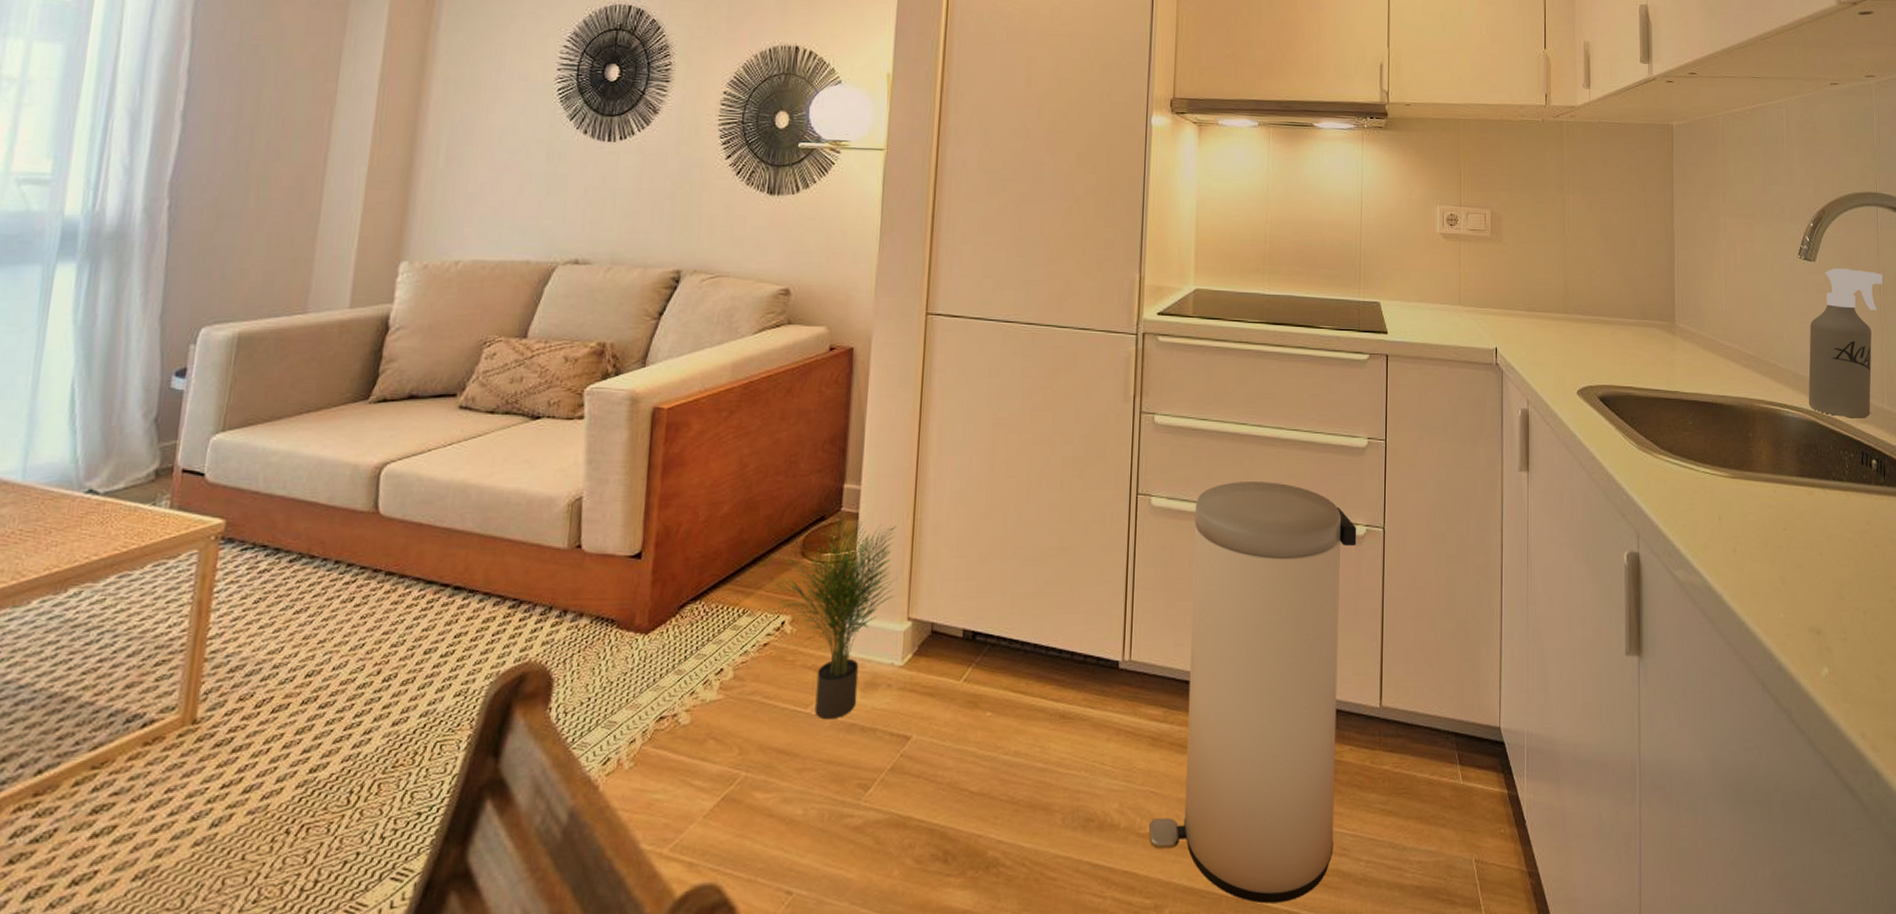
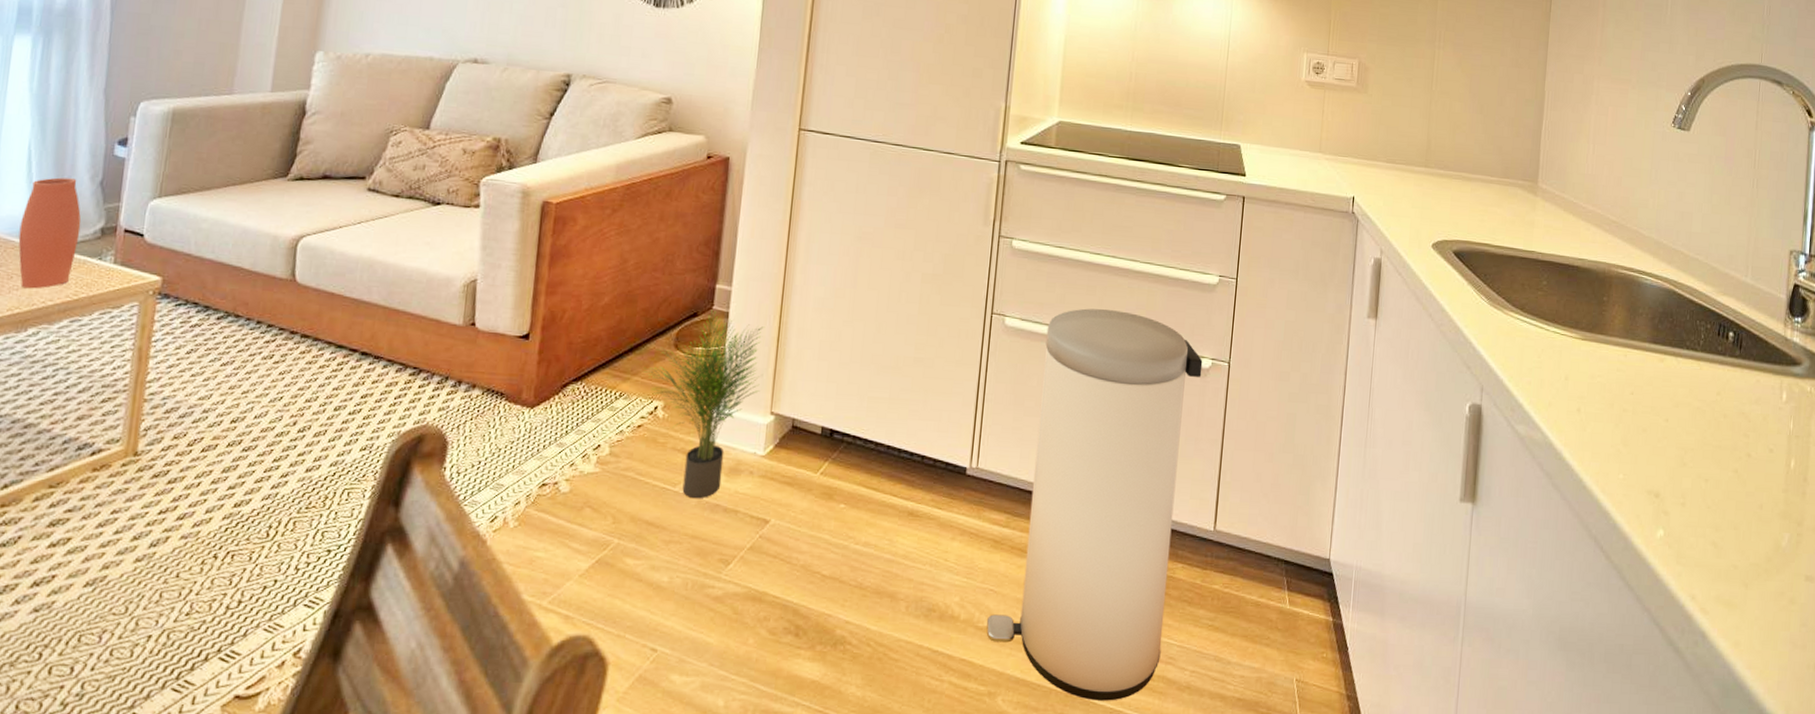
vase: none [58,417,133,544] -> present [18,177,82,289]
spray bottle: present [1808,268,1883,418] -> none [1668,139,1759,291]

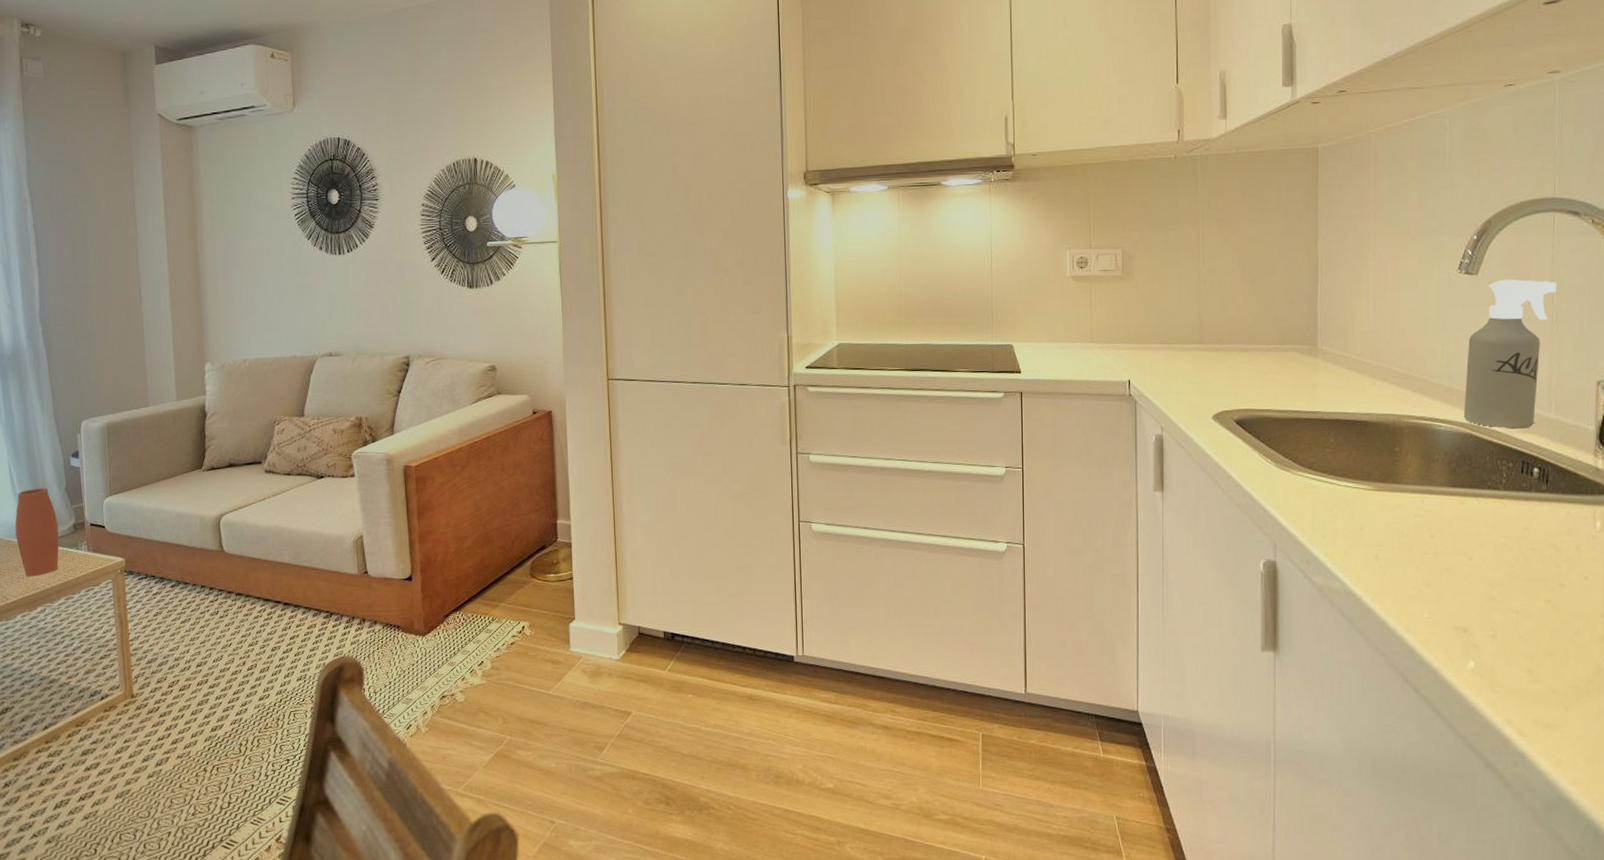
potted plant: present [643,309,764,499] -> none [508,542,608,699]
pedal bin: present [986,308,1203,701] -> none [828,508,999,844]
spray bottle: none [1668,139,1759,291] -> present [1463,279,1557,429]

